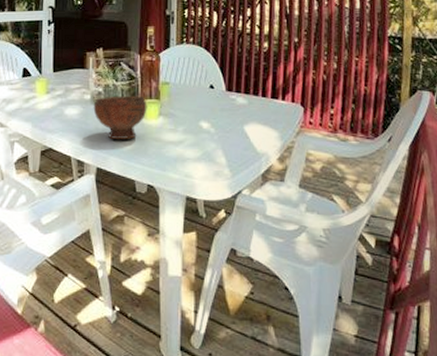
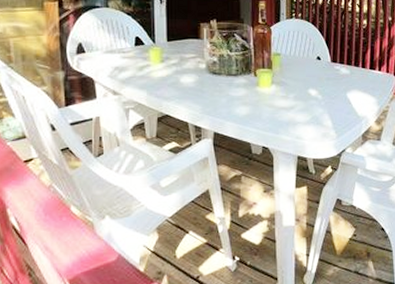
bowl: present [93,95,147,139] -> none [209,65,261,105]

